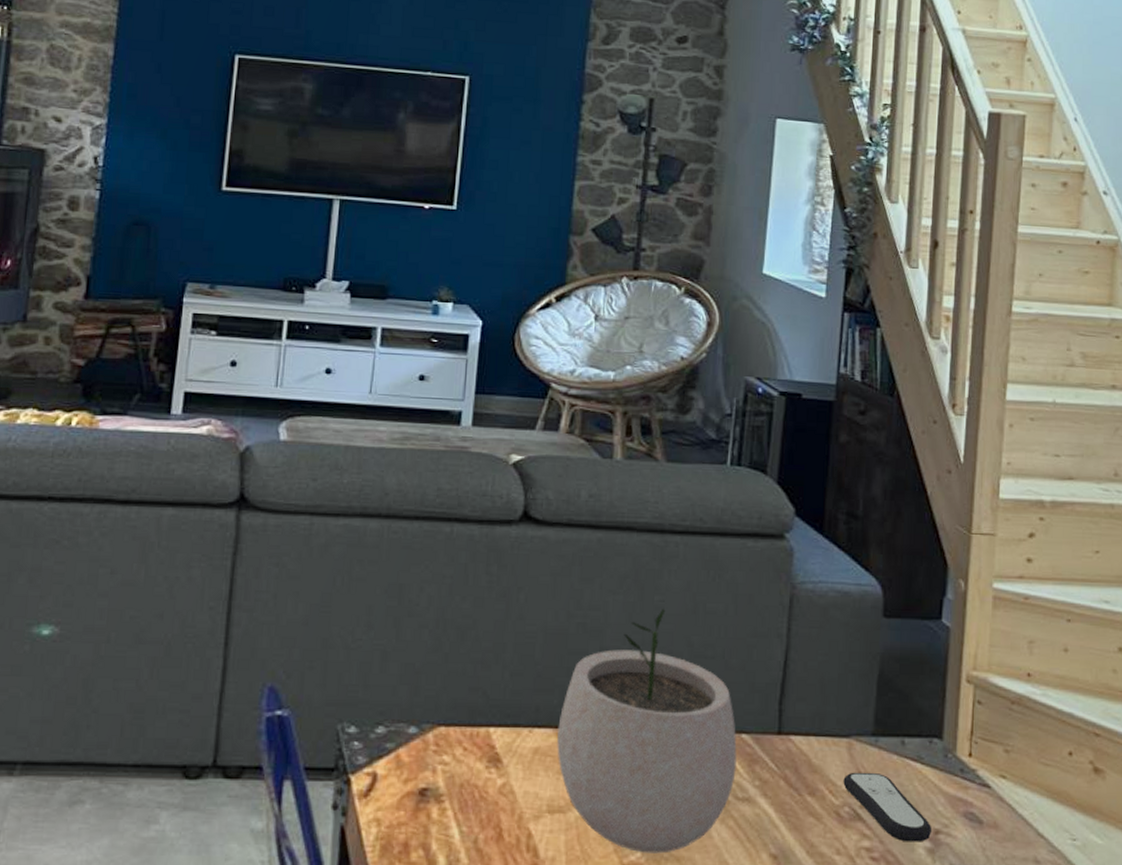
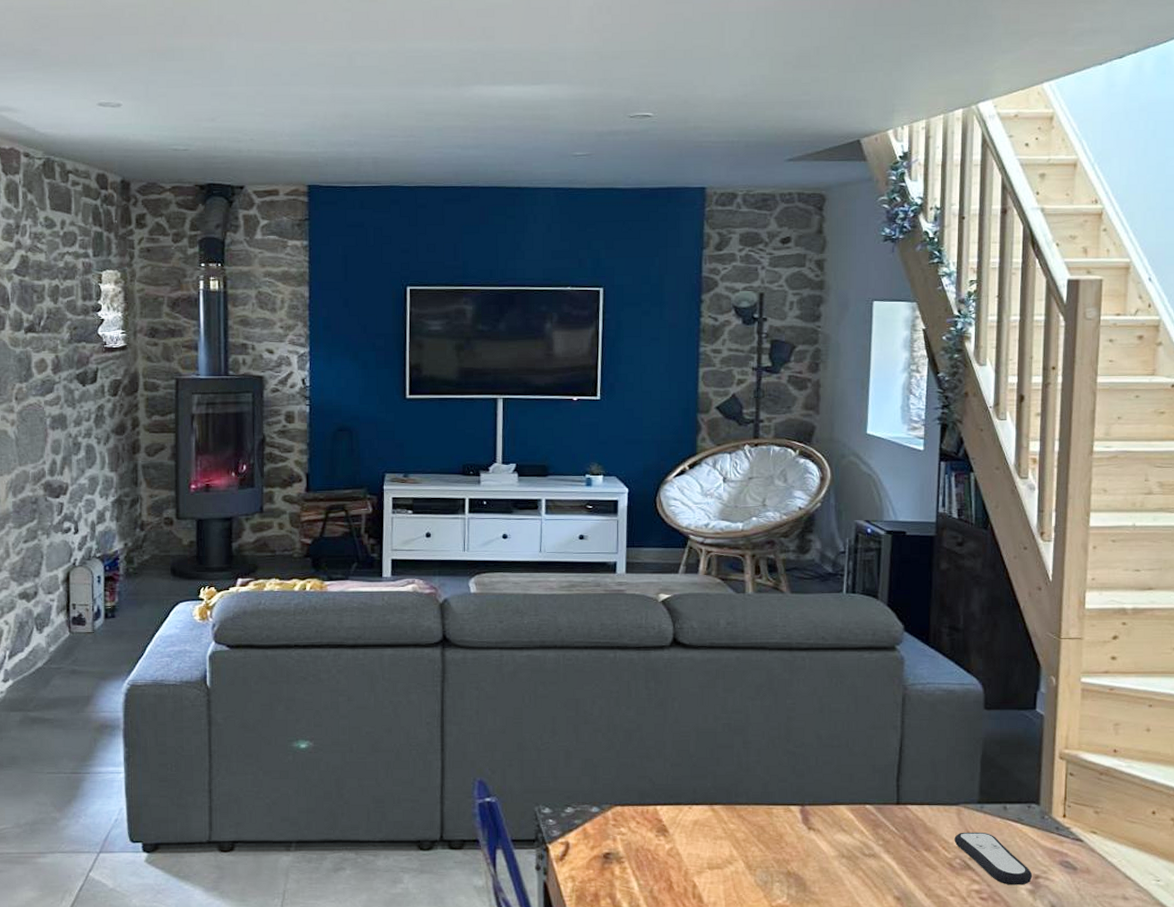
plant pot: present [557,608,737,854] -> none [712,709,862,898]

